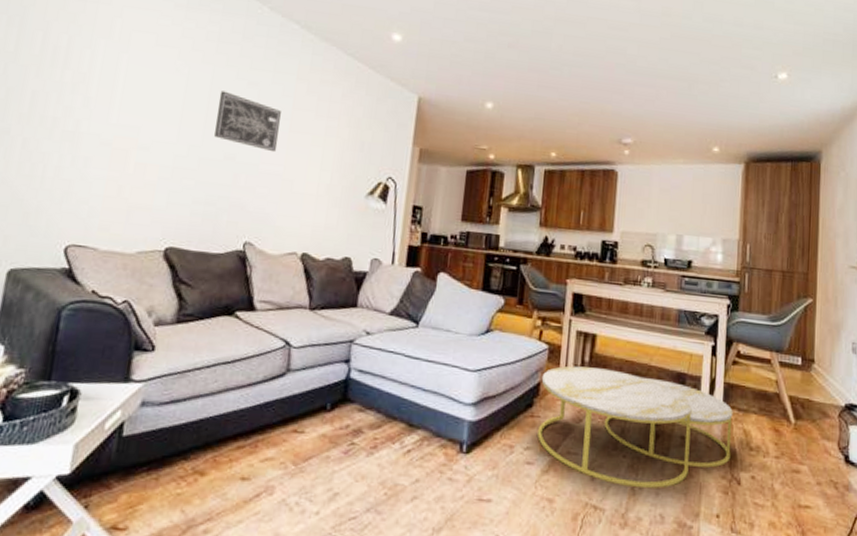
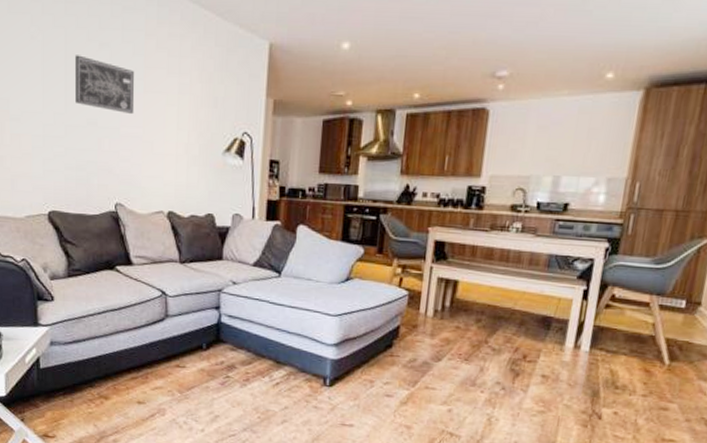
coffee table: present [537,366,733,488] -> none [397,310,601,420]

